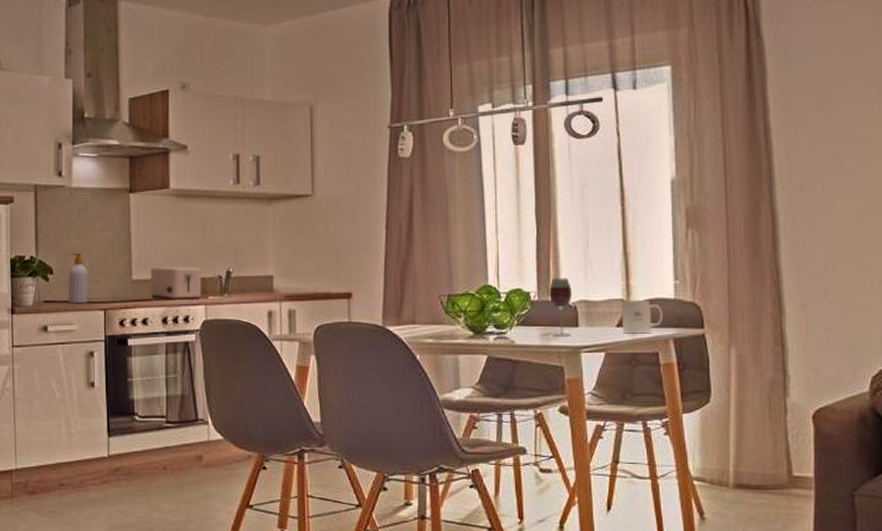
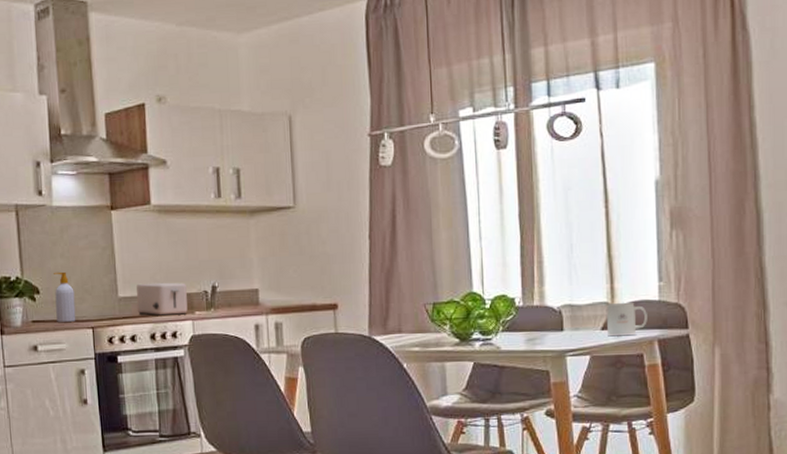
wineglass: present [549,278,572,337] -> none [534,283,556,342]

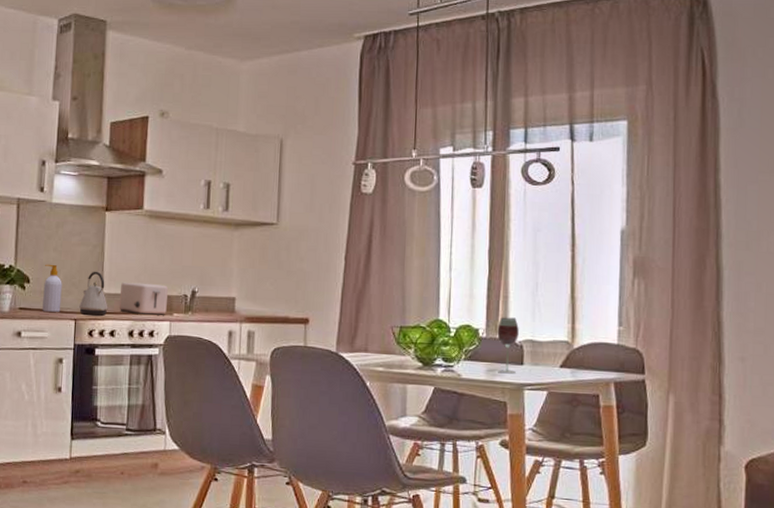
kettle: none [95,274,126,323] -> present [79,271,108,317]
wineglass: none [534,283,556,342] -> present [497,317,519,374]
mug: present [606,302,647,337] -> none [565,342,606,376]

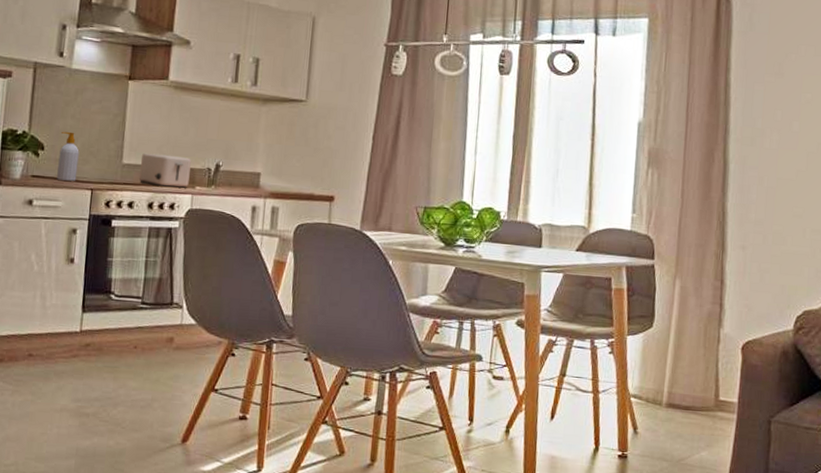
kettle: present [79,271,108,317] -> none [96,140,128,188]
wineglass: present [497,317,519,374] -> none [517,201,539,257]

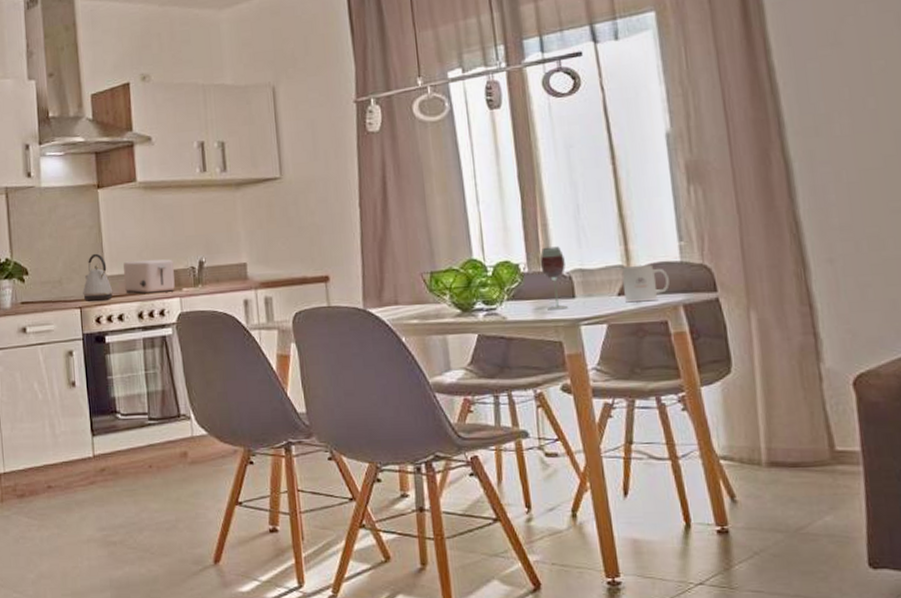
soap bottle: present [57,131,80,182] -> none [42,251,64,304]
kettle: none [96,140,128,188] -> present [83,253,113,303]
wineglass: none [517,201,539,257] -> present [539,246,568,311]
mug: none [581,227,619,260] -> present [621,264,670,303]

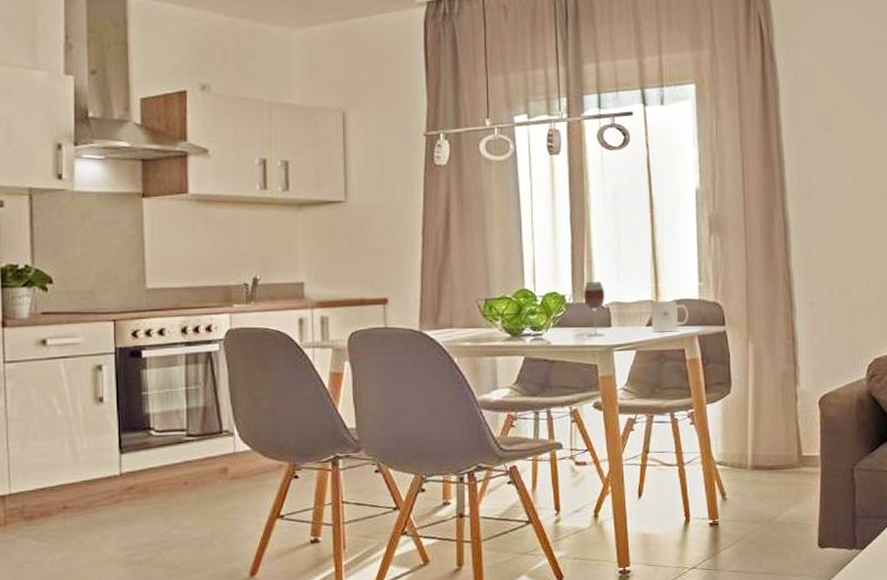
kettle: present [83,253,113,303] -> none [118,264,154,315]
toaster: present [123,259,175,296] -> none [167,274,225,311]

